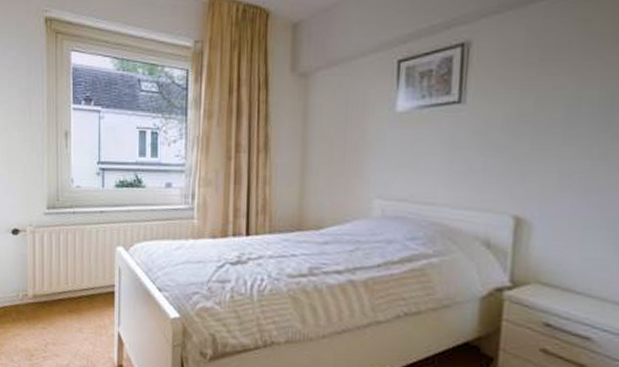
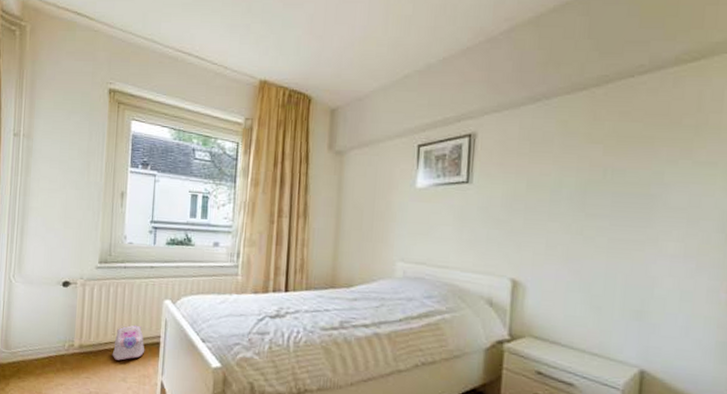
plush toy: none [66,272,100,311] -> present [112,324,145,361]

